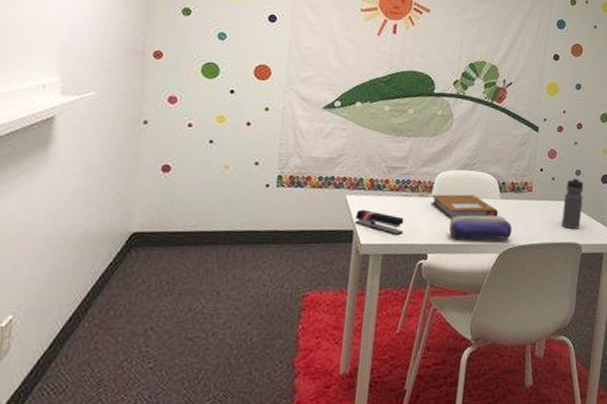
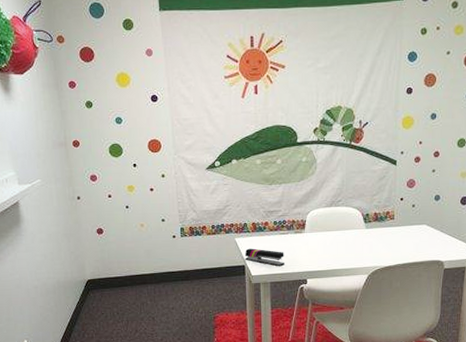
notebook: present [431,194,499,220] -> none [305,228,365,250]
pencil case: present [449,215,513,240] -> none [322,243,379,266]
water bottle: present [561,177,584,229] -> none [424,202,444,248]

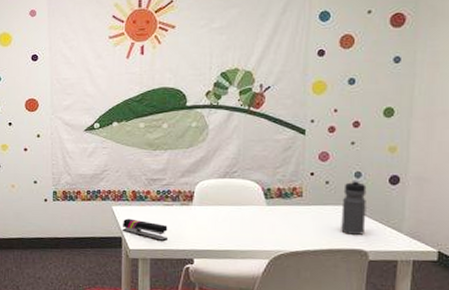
water bottle: none [424,202,444,248] -> present [341,179,367,235]

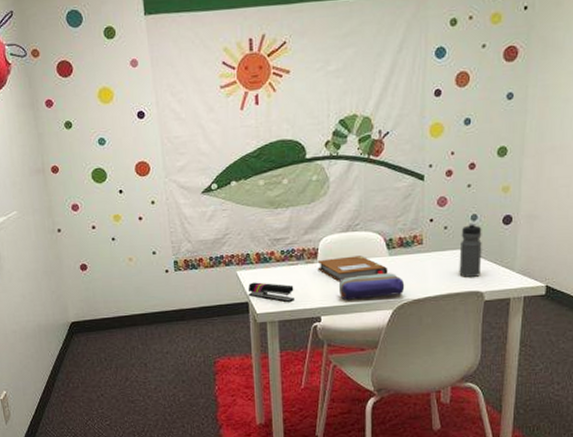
notebook: none [192,202,265,226] -> present [317,256,388,282]
pencil case: none [213,221,283,246] -> present [338,273,405,300]

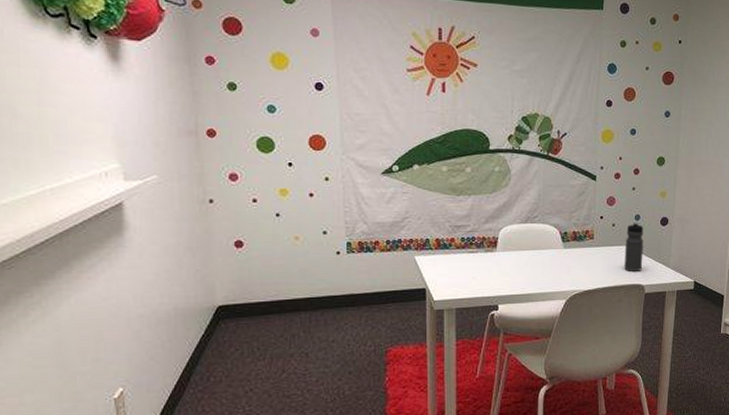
stapler: present [247,282,294,303] -> none [425,268,473,290]
notebook: present [317,256,388,282] -> none [497,247,563,271]
pencil case: present [338,273,405,300] -> none [516,264,577,289]

